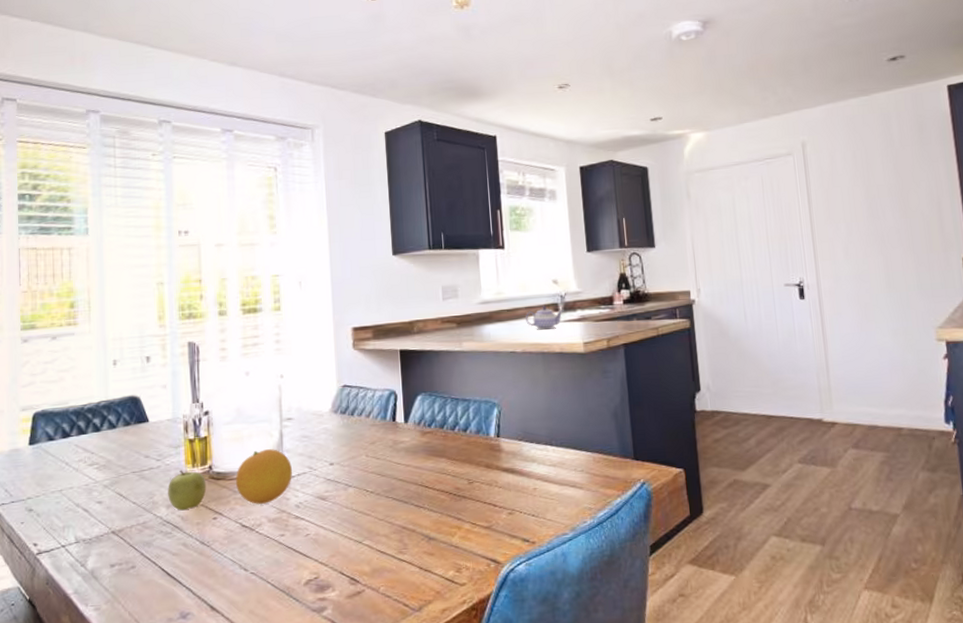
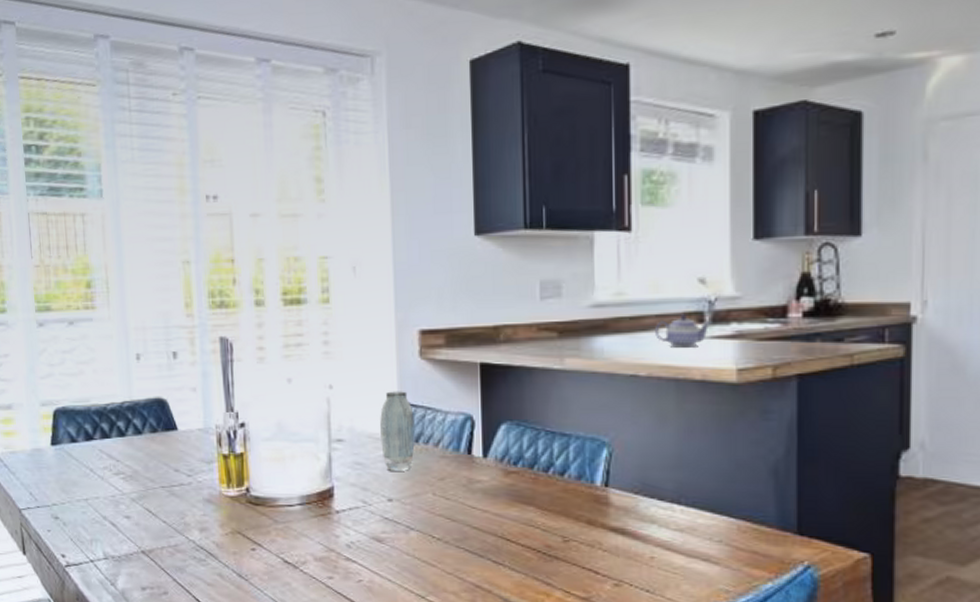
fruit: present [168,470,207,511] -> none [200,489,244,537]
fruit: present [235,449,292,504] -> none [276,475,343,539]
vase: none [322,375,351,440] -> present [379,391,415,471]

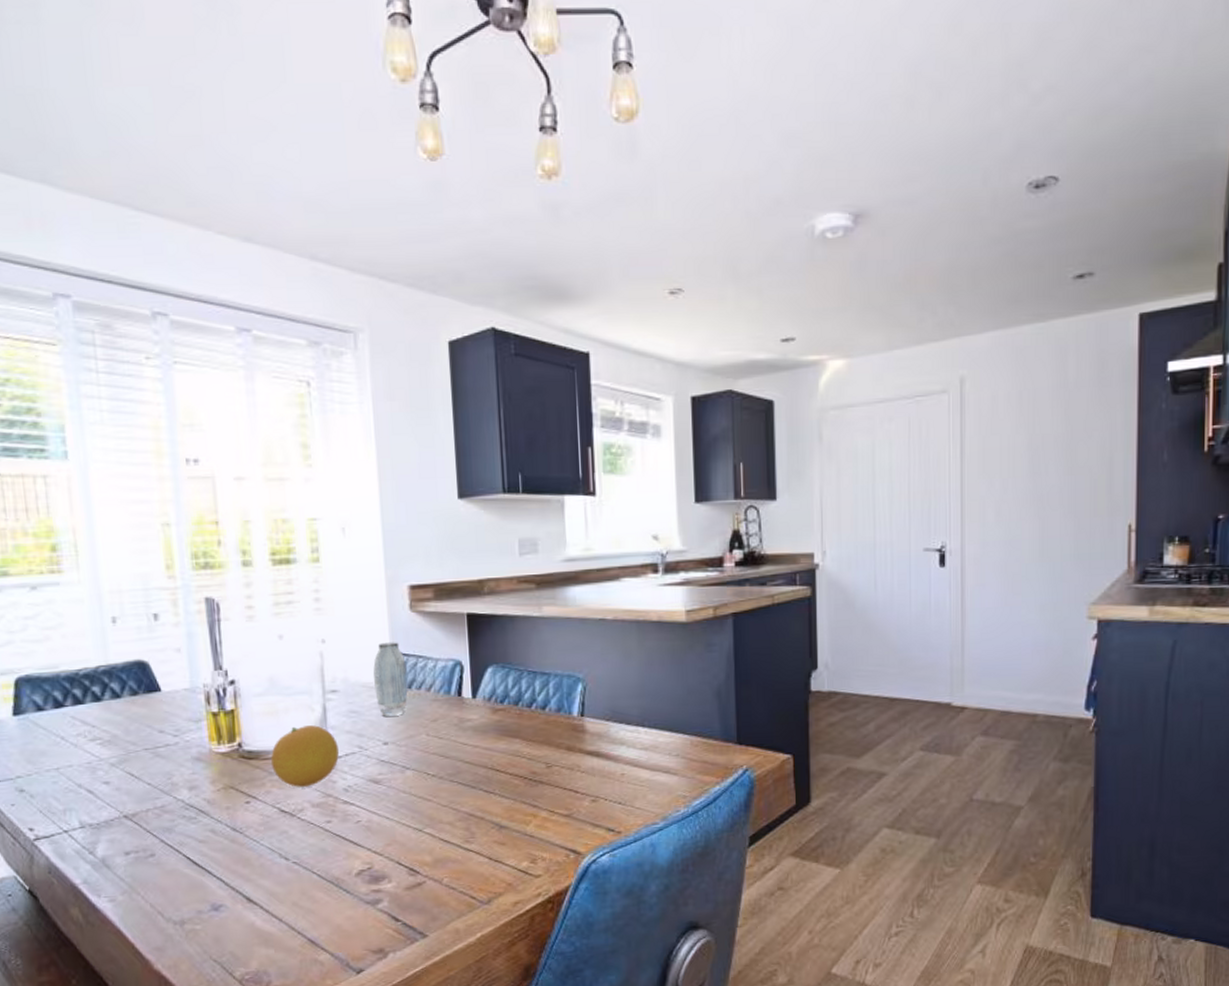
fruit: none [276,475,343,539] -> present [270,725,339,787]
teapot: present [655,314,712,348] -> none [619,565,664,594]

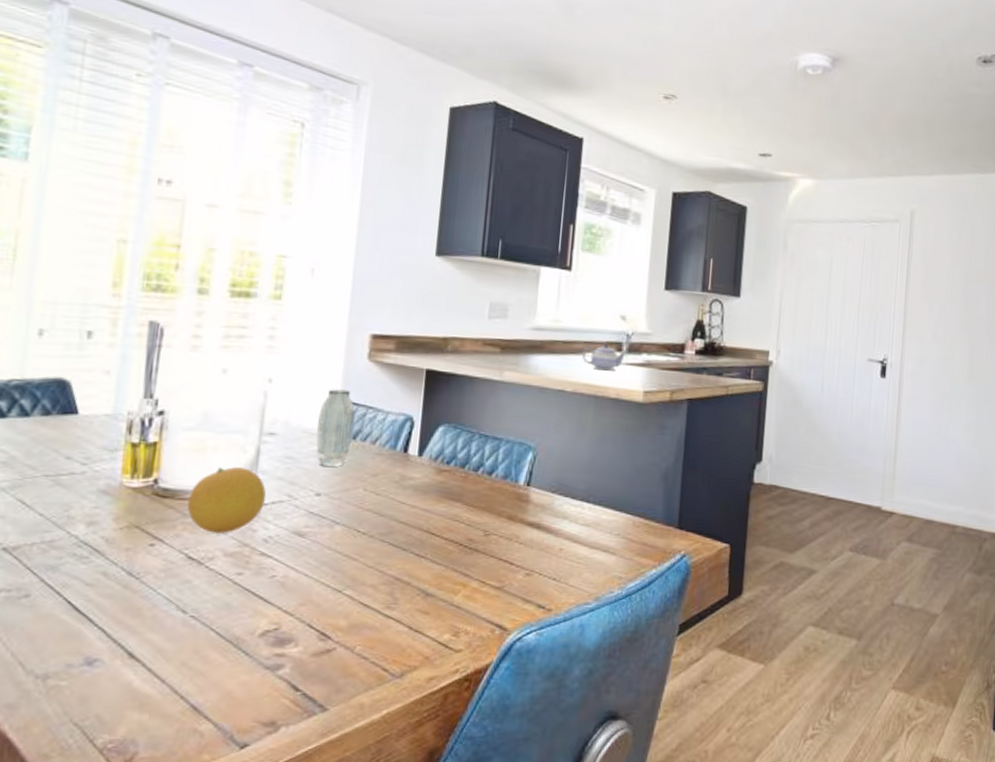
teapot: none [619,565,664,594] -> present [582,343,628,371]

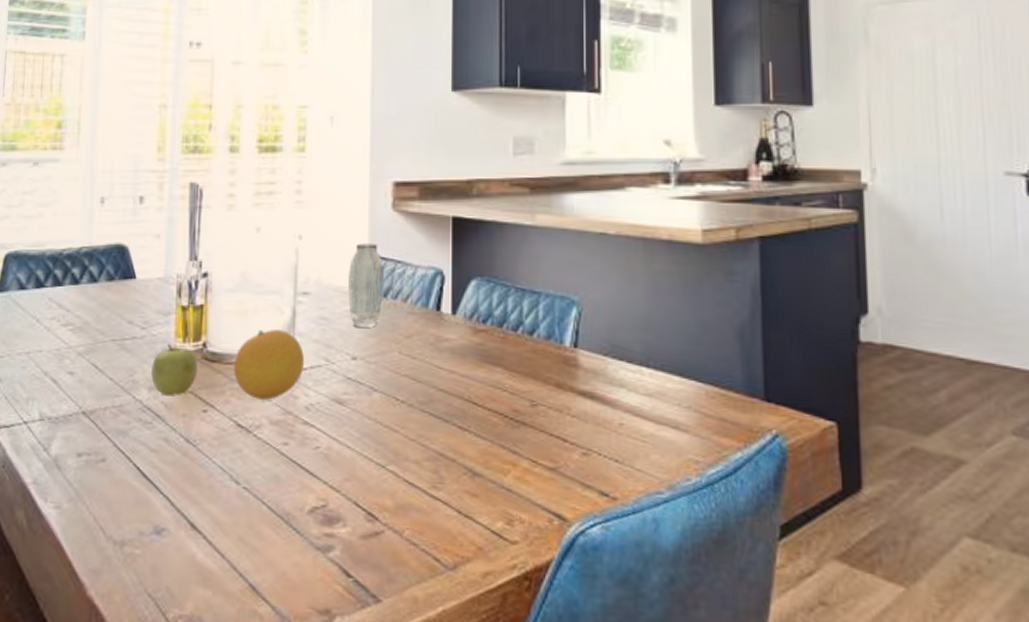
fruit: none [90,479,147,531] -> present [151,343,198,396]
teapot: present [582,343,628,371] -> none [624,174,677,207]

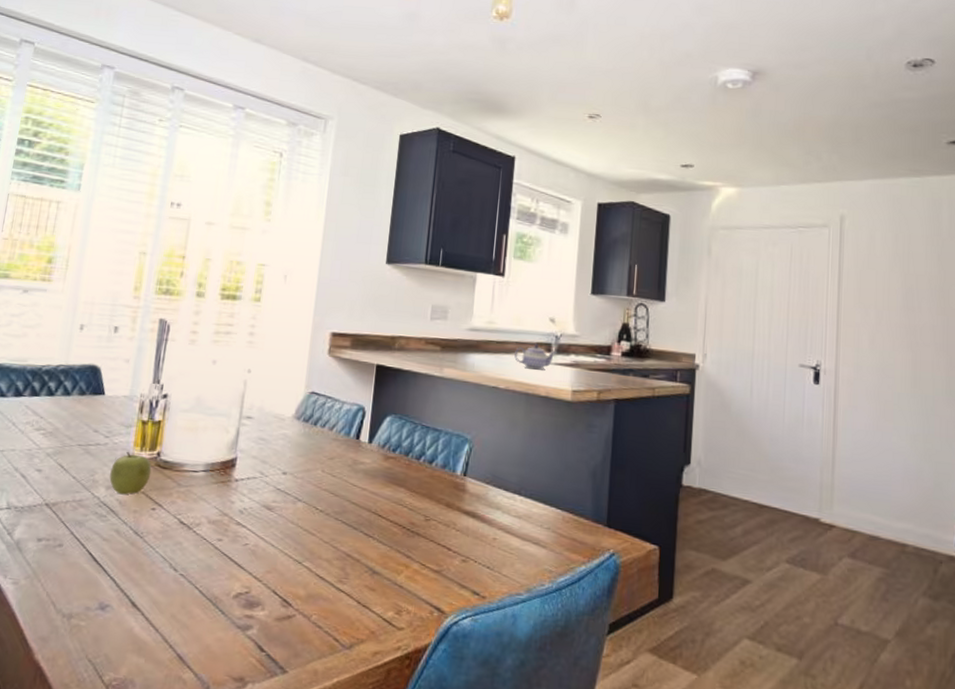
fruit: present [233,329,304,400] -> none [181,444,243,503]
vase: present [347,243,384,327] -> none [284,380,316,449]
teapot: none [624,174,677,207] -> present [514,343,557,370]

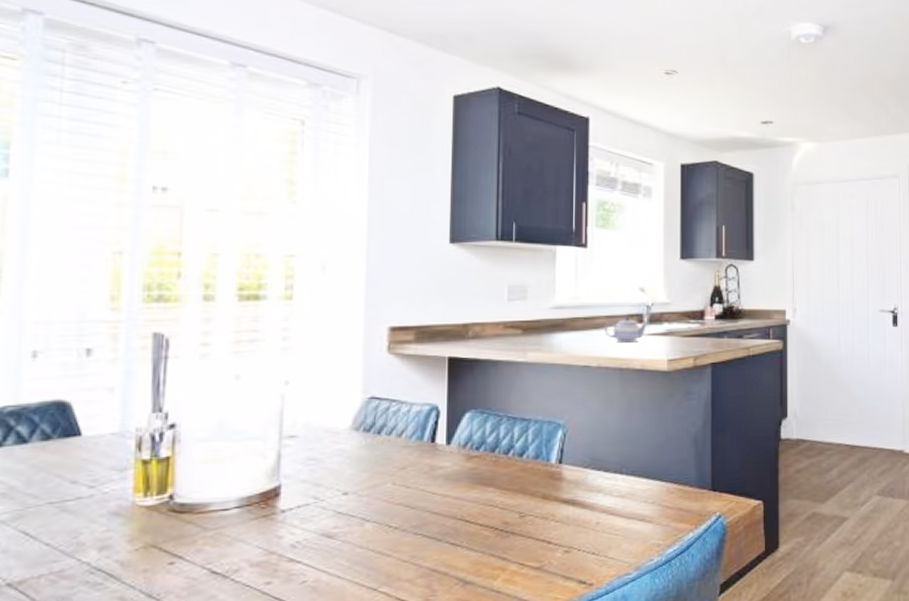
fruit: present [109,451,152,495] -> none [102,500,163,554]

